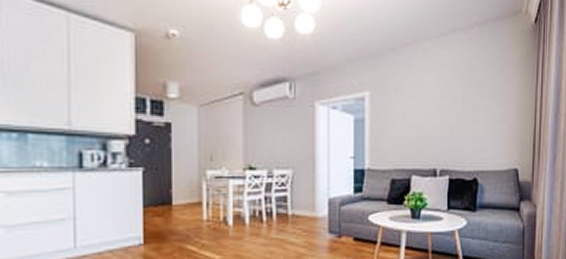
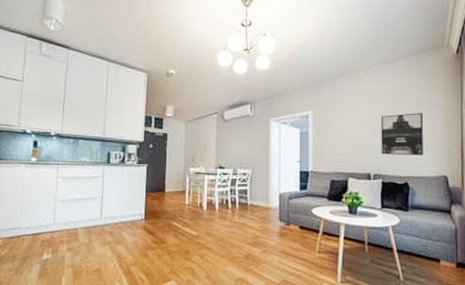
wall art: none [449,95,497,146] -> present [380,113,424,156]

